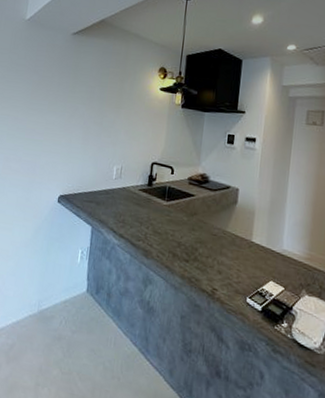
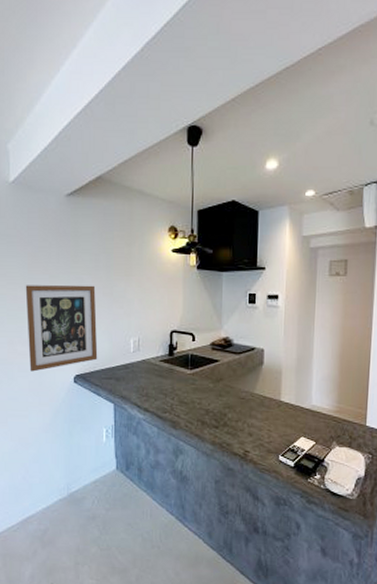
wall art: none [19,108,88,188] -> present [25,285,98,372]

